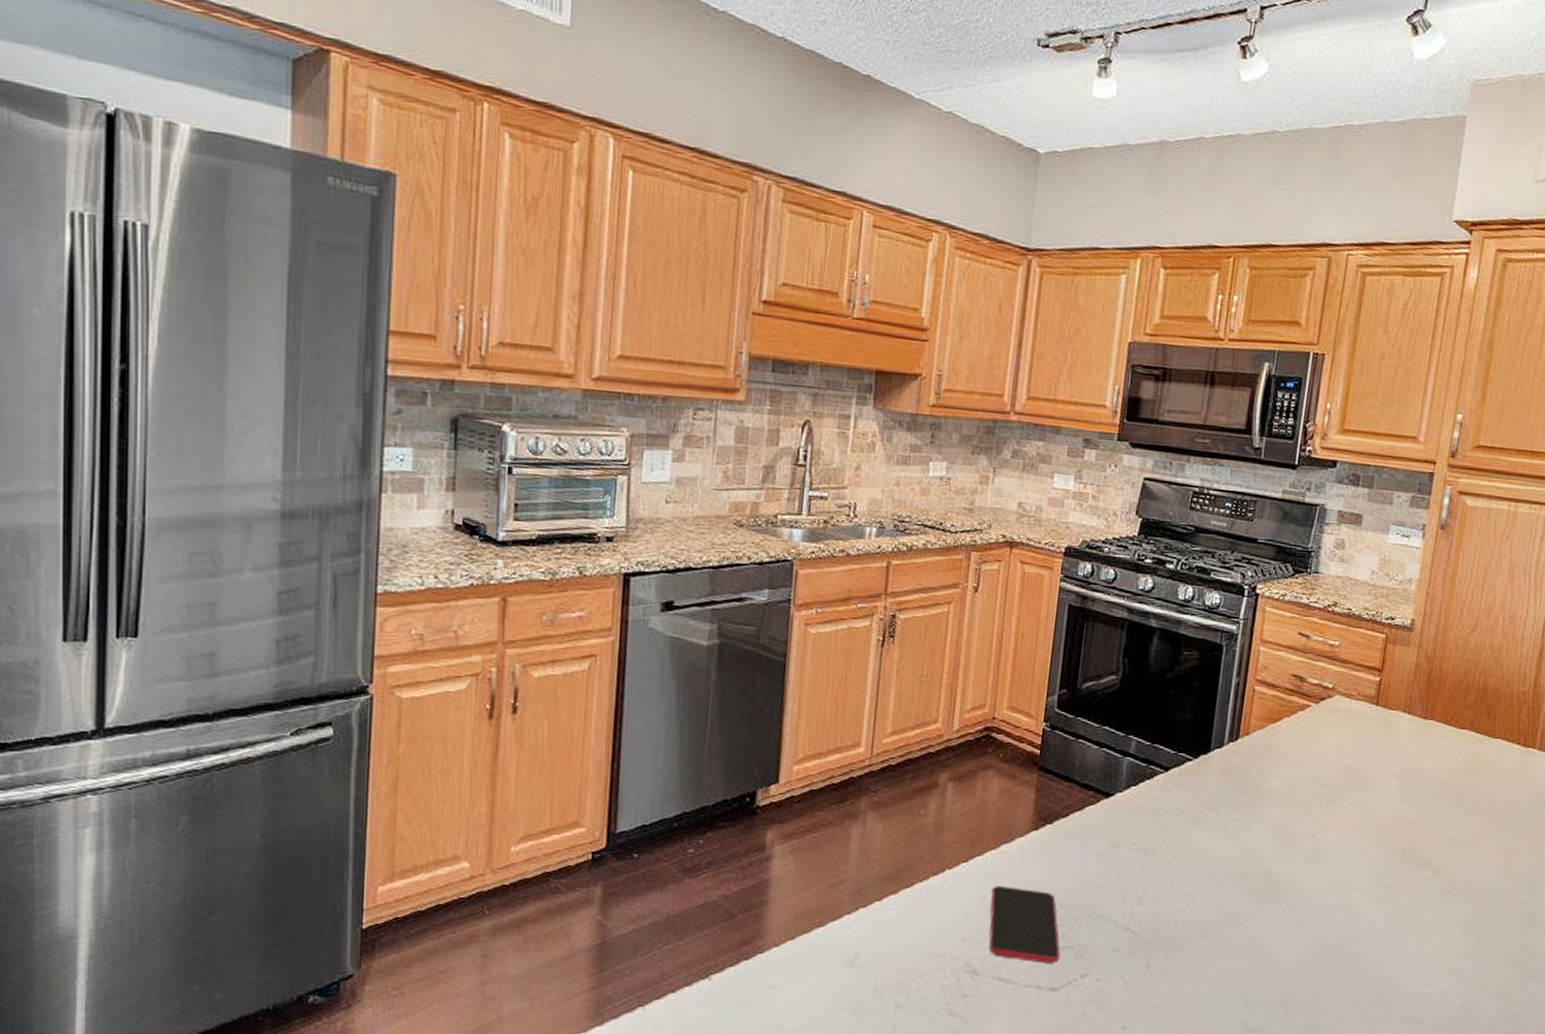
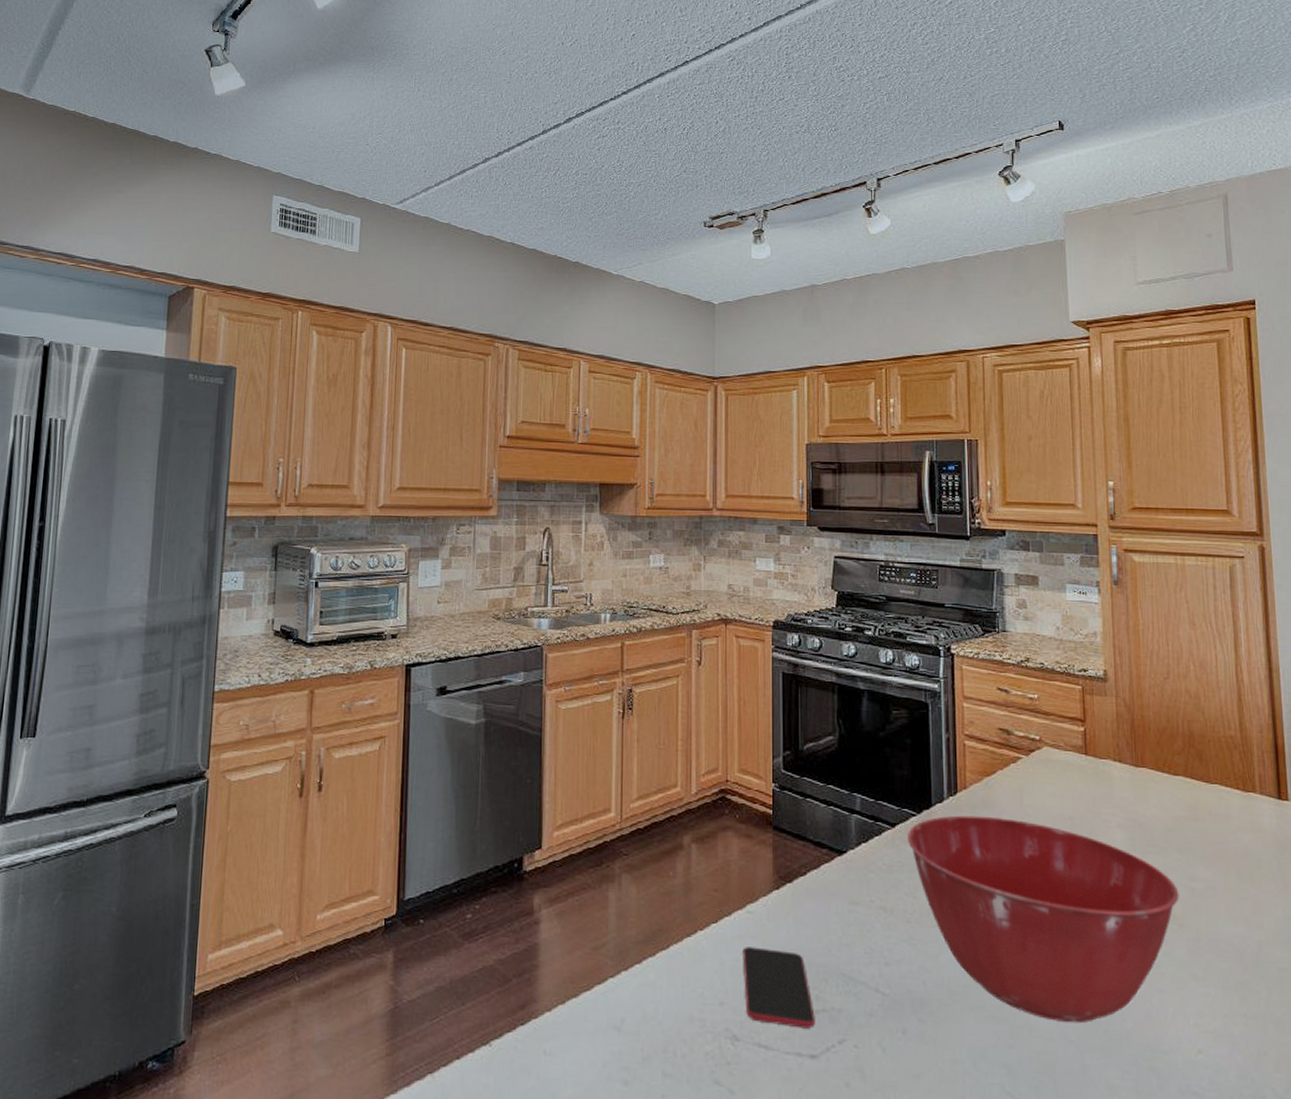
mixing bowl: none [1179,761,1441,960] -> present [906,815,1179,1023]

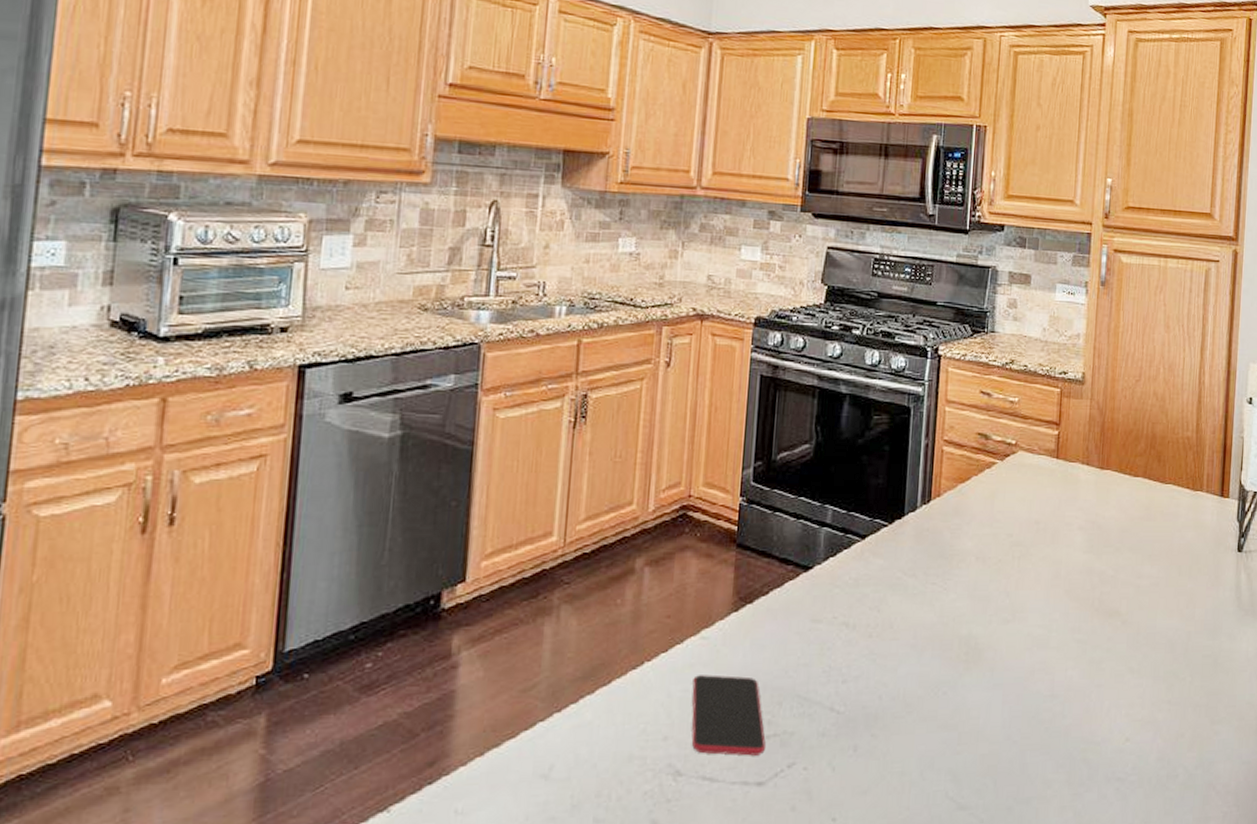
mixing bowl: present [906,815,1179,1023] -> none [876,524,1126,724]

